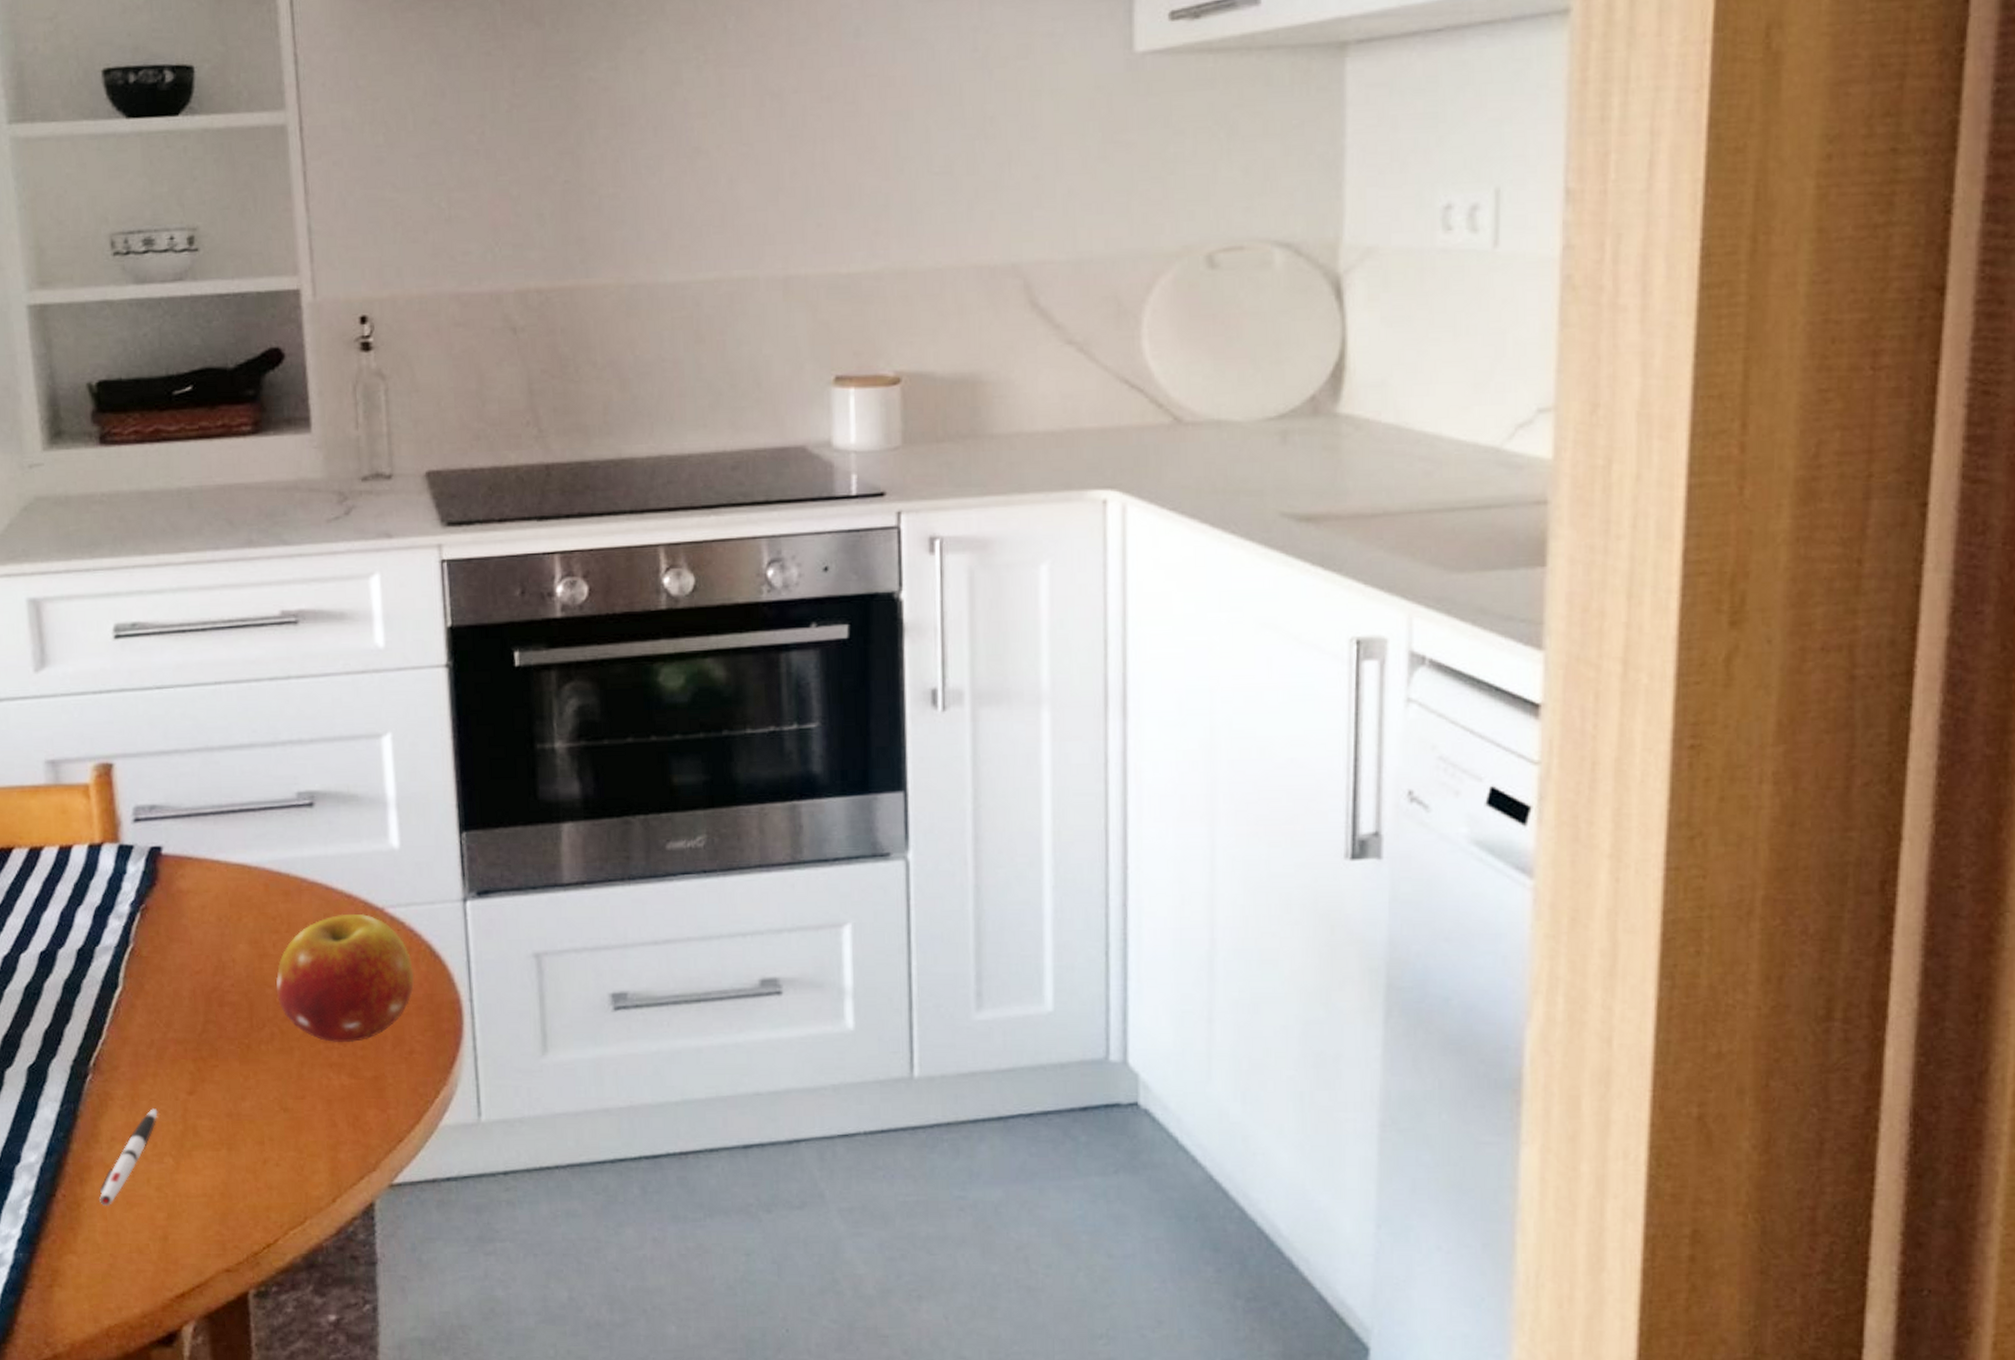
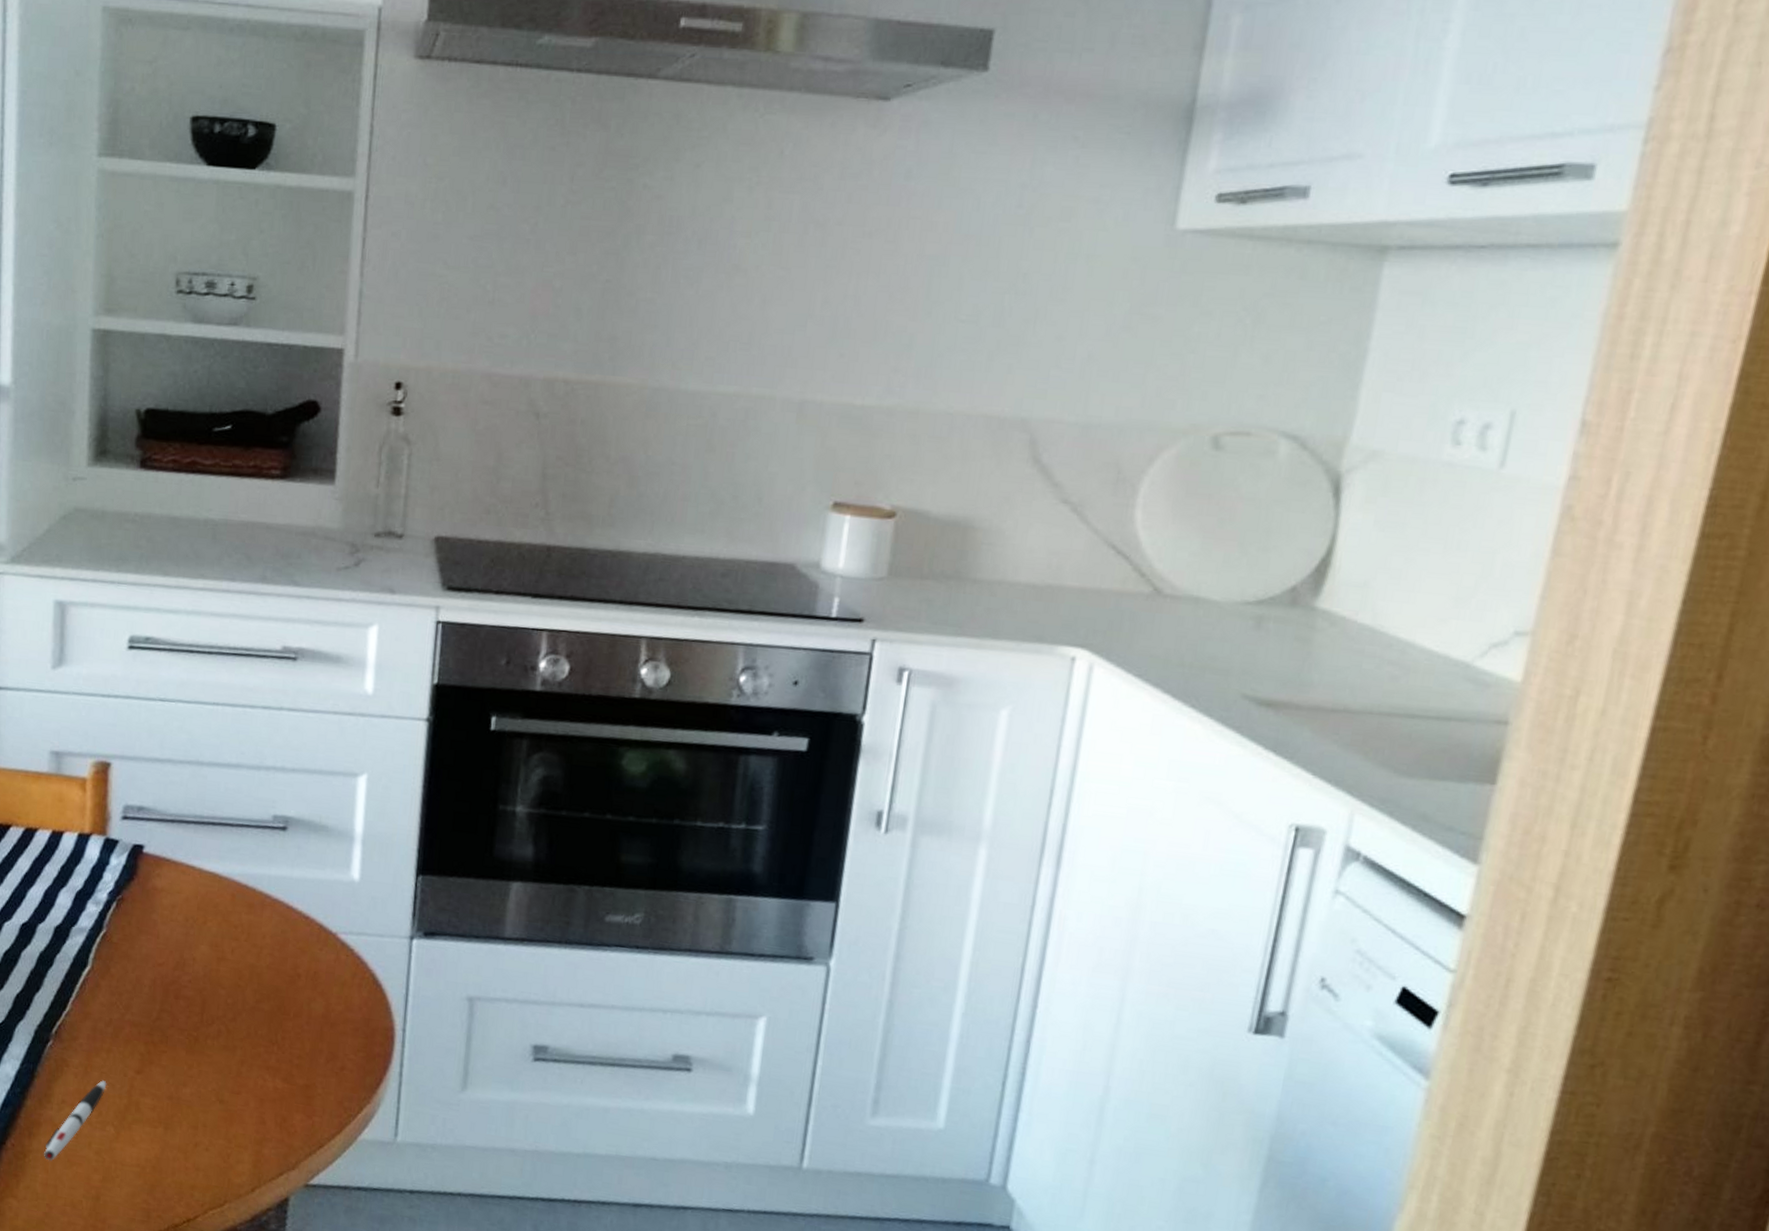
fruit: present [275,913,414,1043] -> none [228,932,356,1051]

